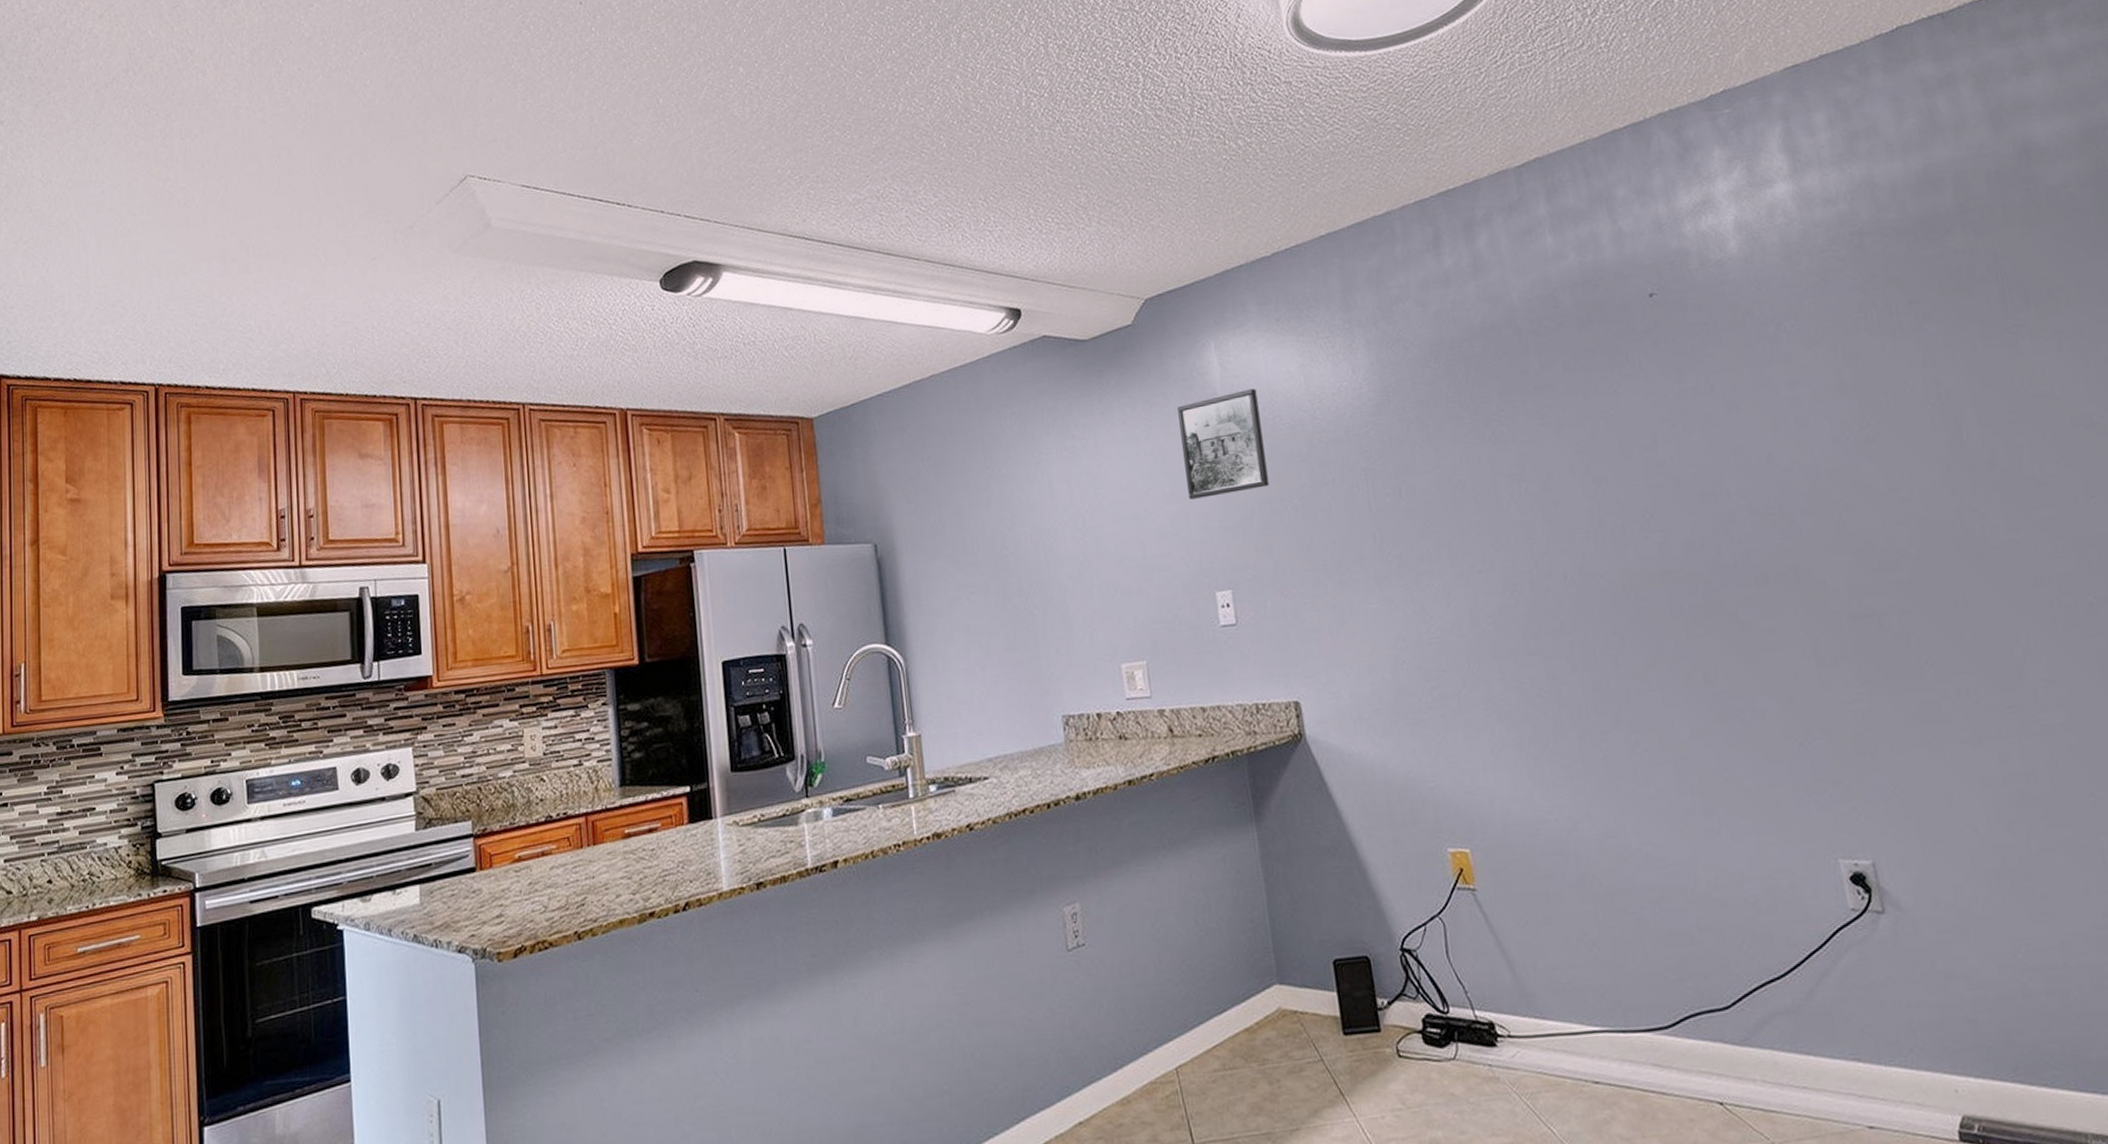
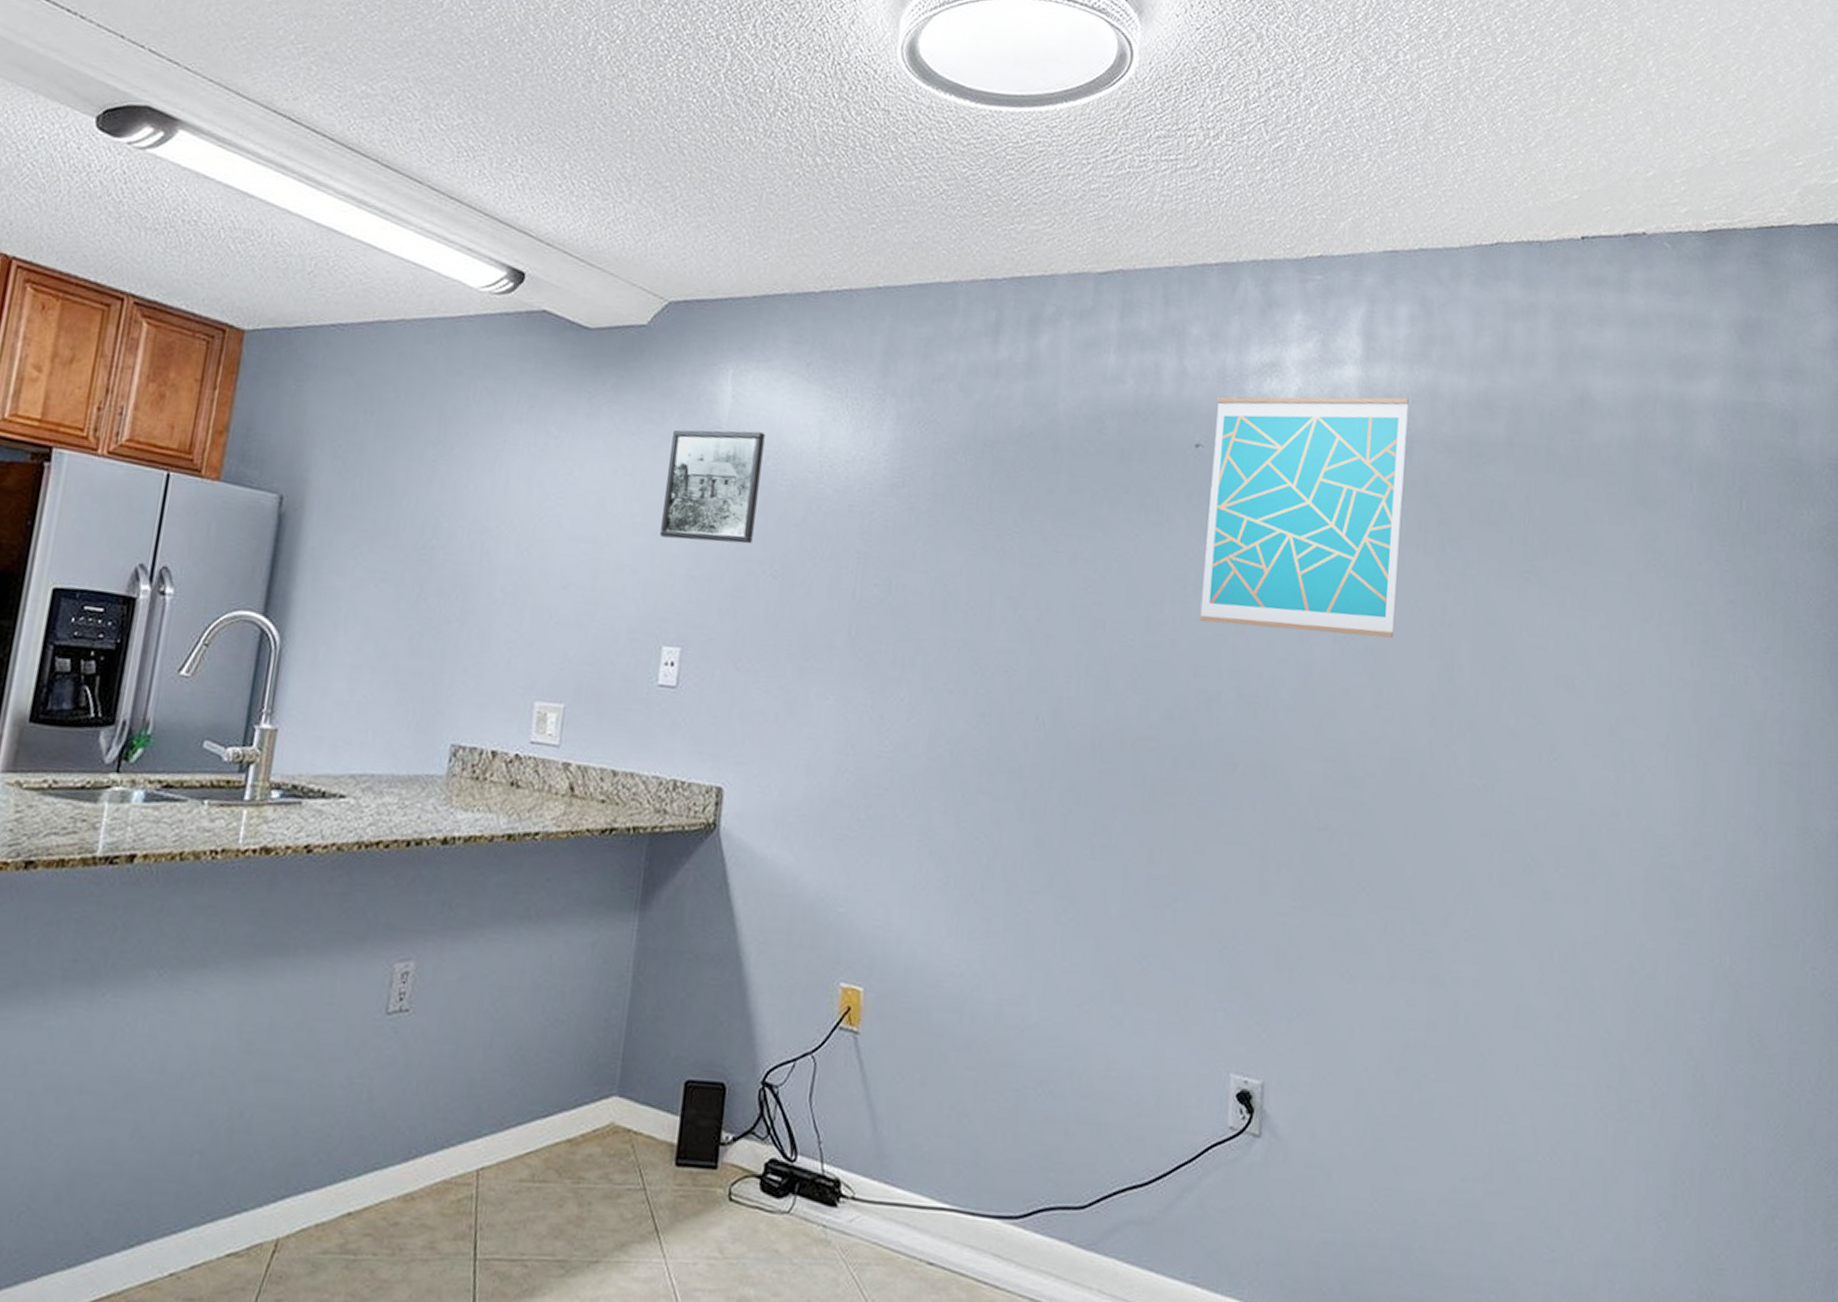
wall art: none [1658,196,1893,452] -> present [1200,396,1409,638]

